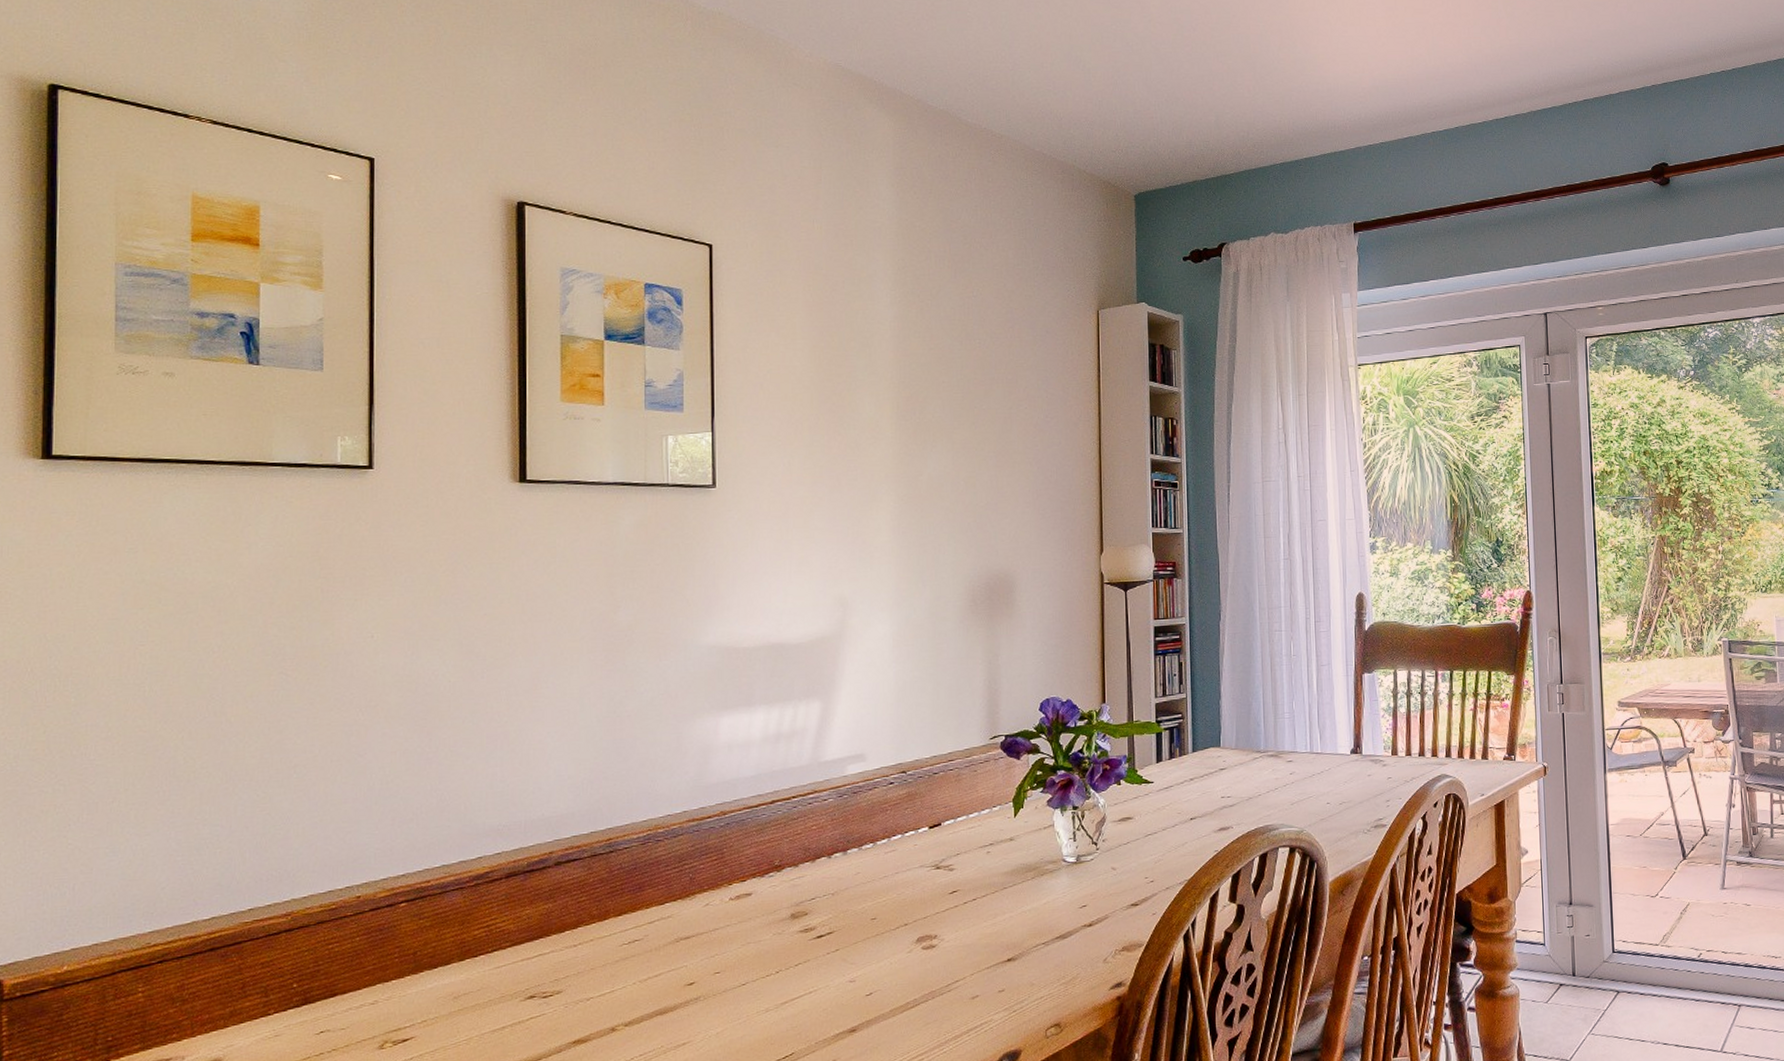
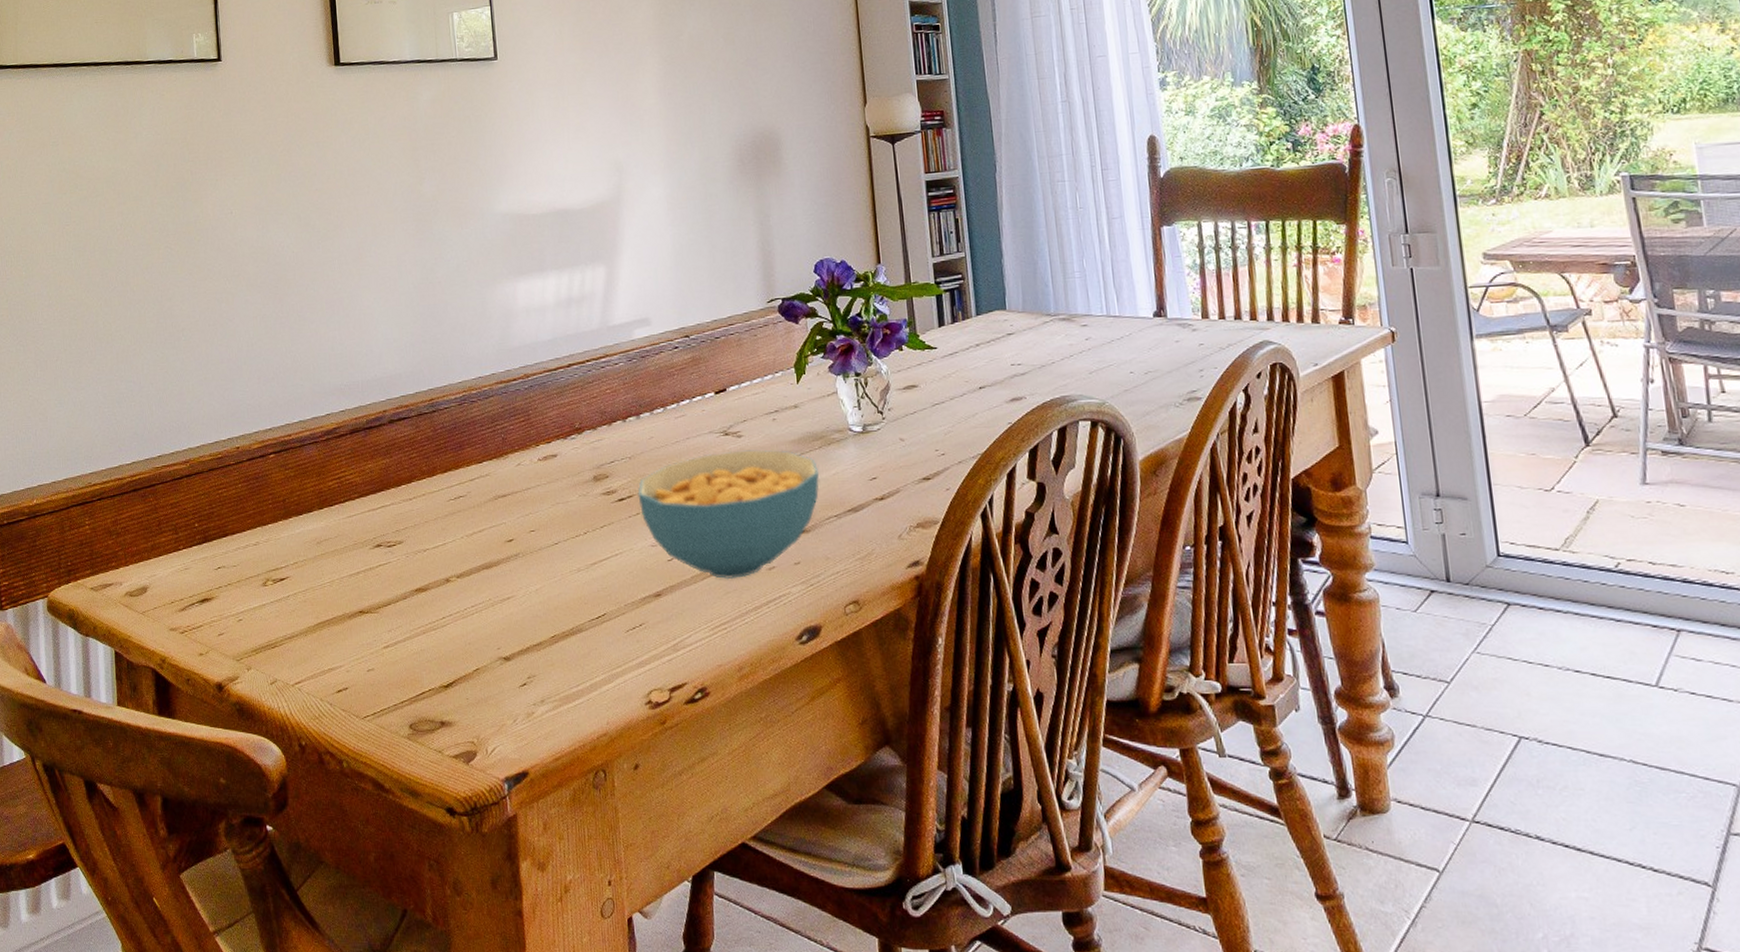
cereal bowl: none [838,882,1029,1011] -> present [637,450,819,580]

